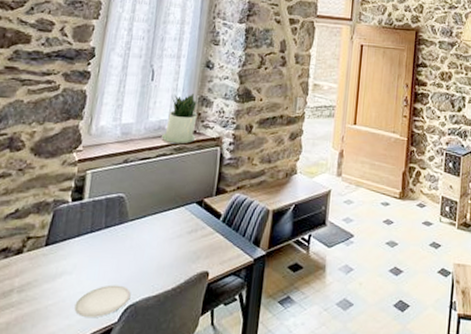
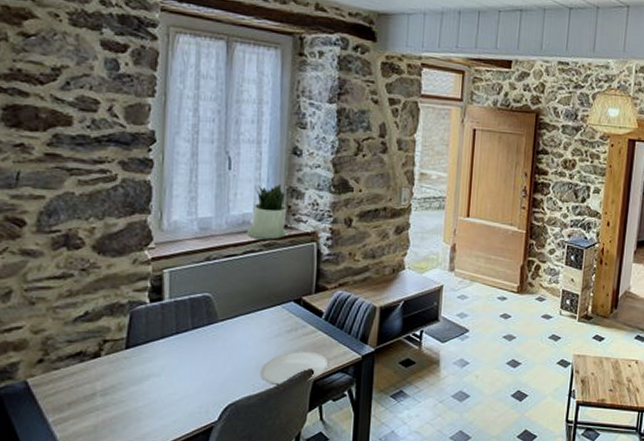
plate: present [74,284,131,317] -> none [168,385,230,417]
plate: none [160,252,223,286] -> present [260,351,329,385]

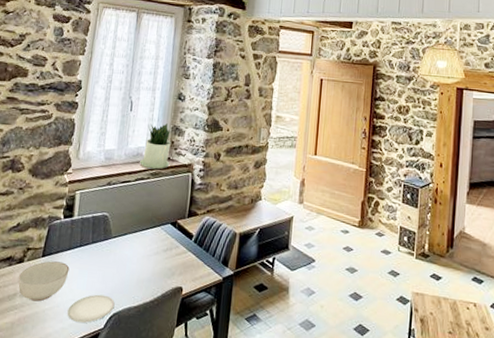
bowl: none [95,353,165,400] -> present [18,261,70,302]
plate: none [168,385,230,417] -> present [67,294,115,323]
plate: present [260,351,329,385] -> none [139,269,195,299]

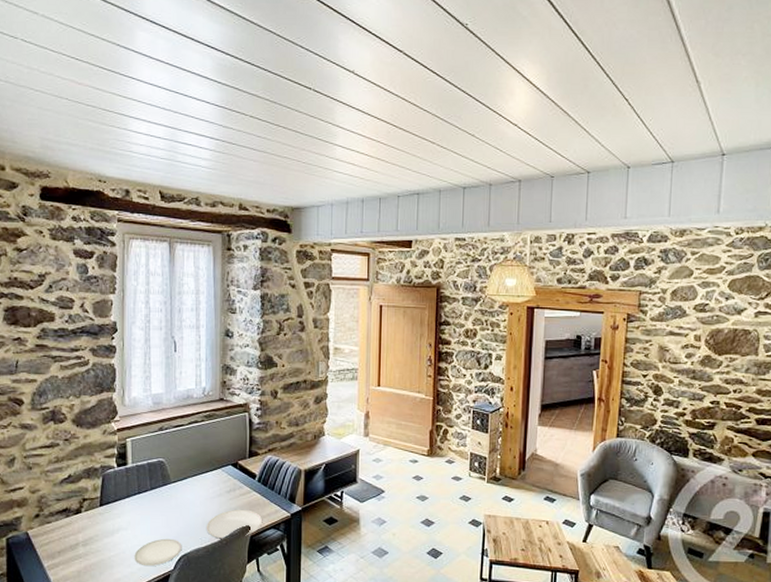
bowl: present [18,261,70,302] -> none [78,510,130,549]
plate: none [139,269,195,299] -> present [206,509,263,539]
planter: present [140,123,171,170] -> none [191,363,224,412]

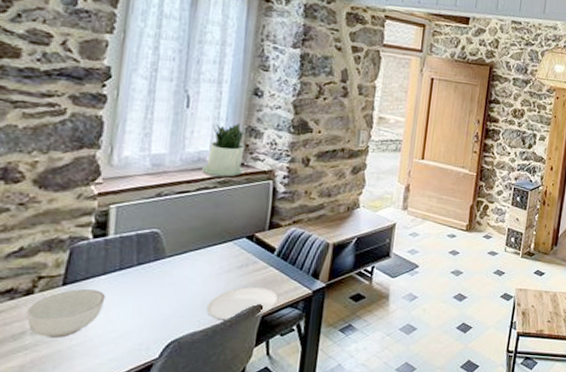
bowl: none [78,510,130,549] -> present [26,289,106,338]
plate: present [134,538,182,566] -> none [105,322,173,355]
planter: none [191,363,224,412] -> present [202,123,245,178]

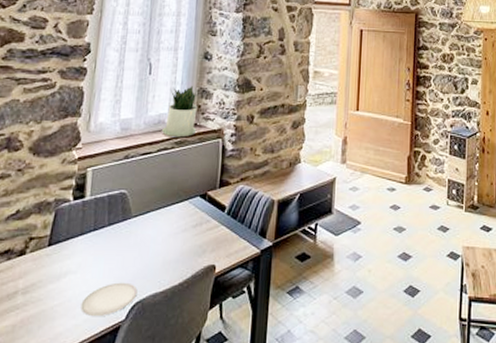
bowl: present [26,289,106,338] -> none [19,250,82,298]
plate: none [105,322,173,355] -> present [81,282,138,316]
plate: present [206,286,279,320] -> none [166,246,230,281]

